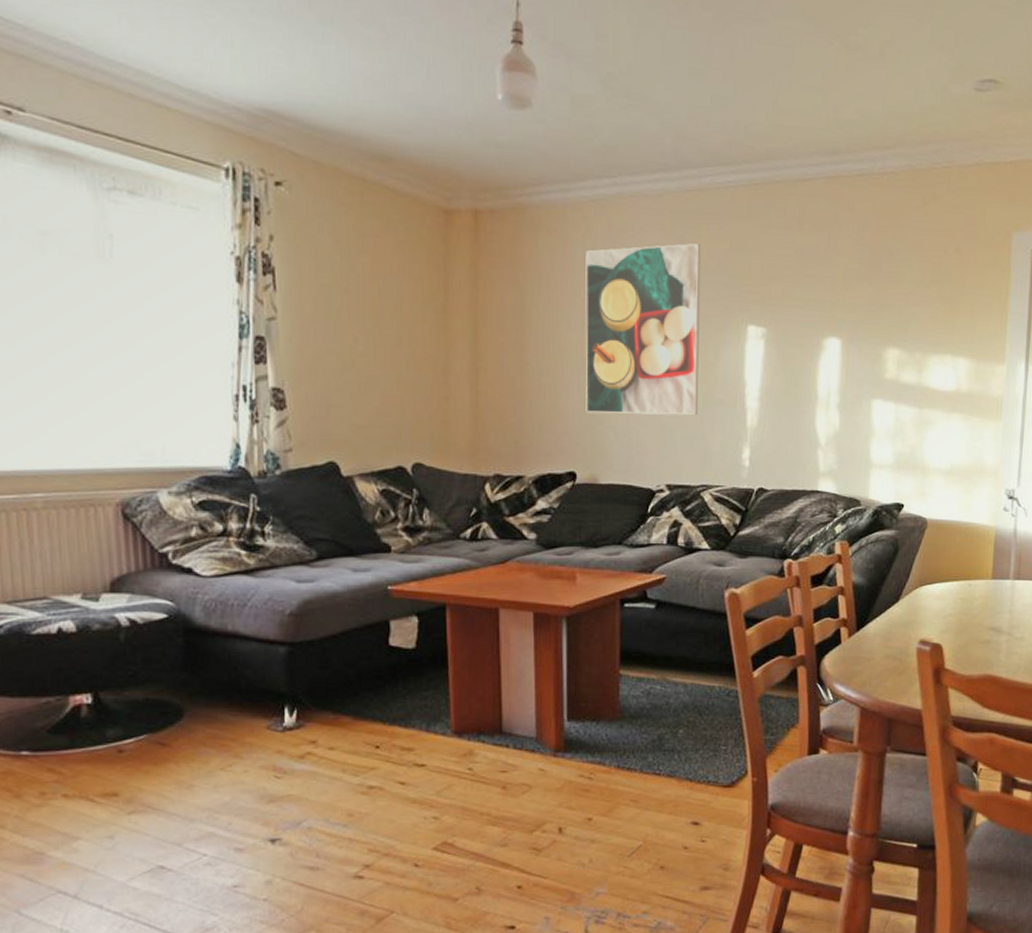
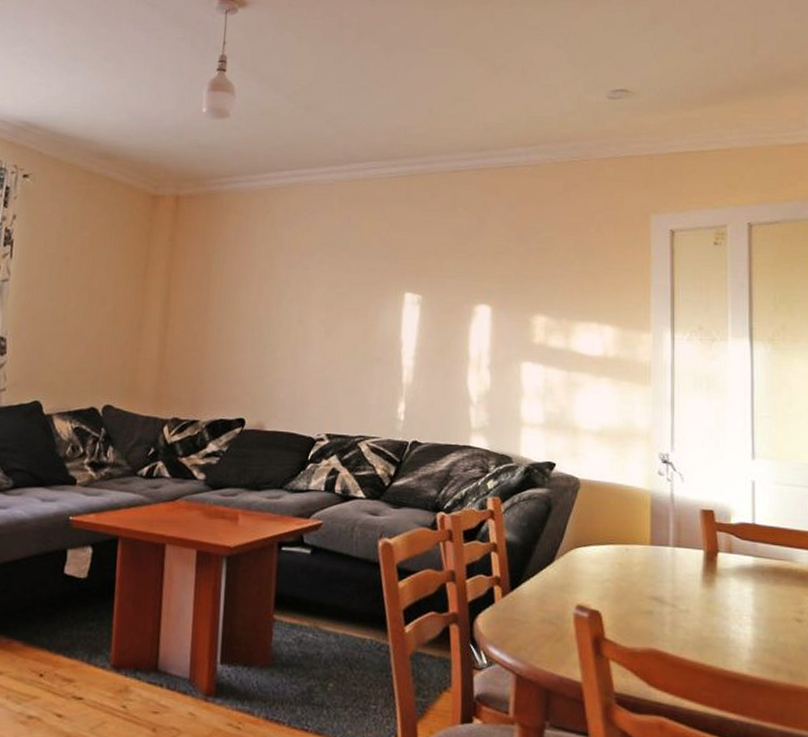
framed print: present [585,243,701,415] -> none [257,222,365,371]

